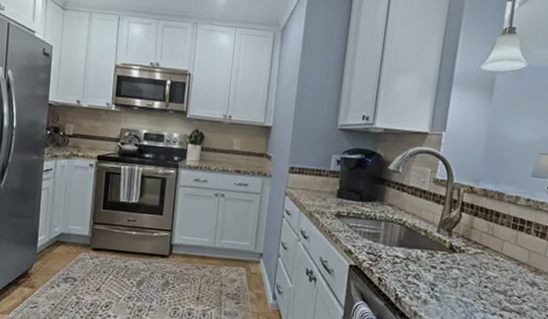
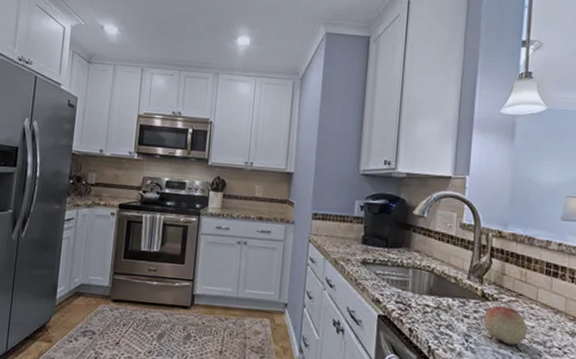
fruit: none [449,257,491,294] -> present [484,305,528,345]

